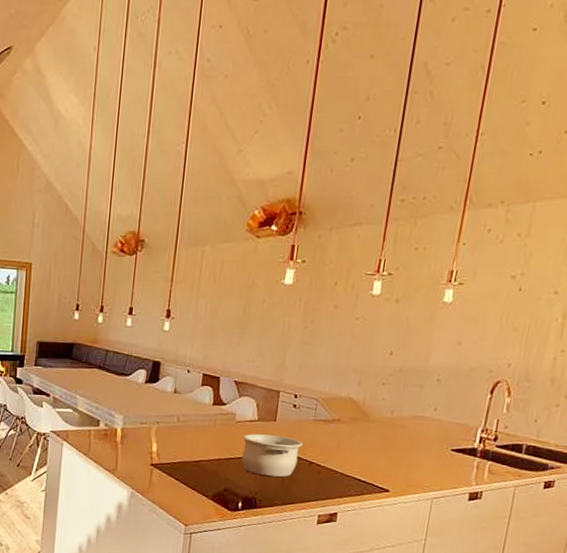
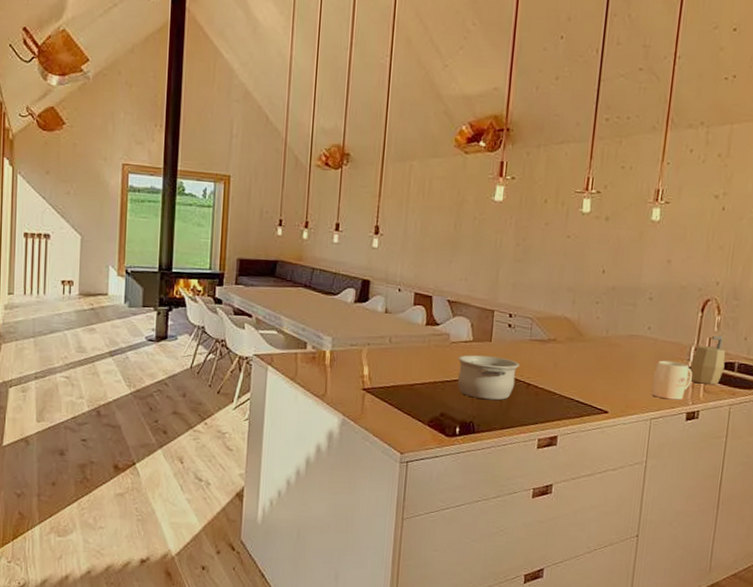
mug: none [434,441,478,481] -> present [651,360,693,400]
soap dispenser: none [475,417,514,466] -> present [690,335,726,385]

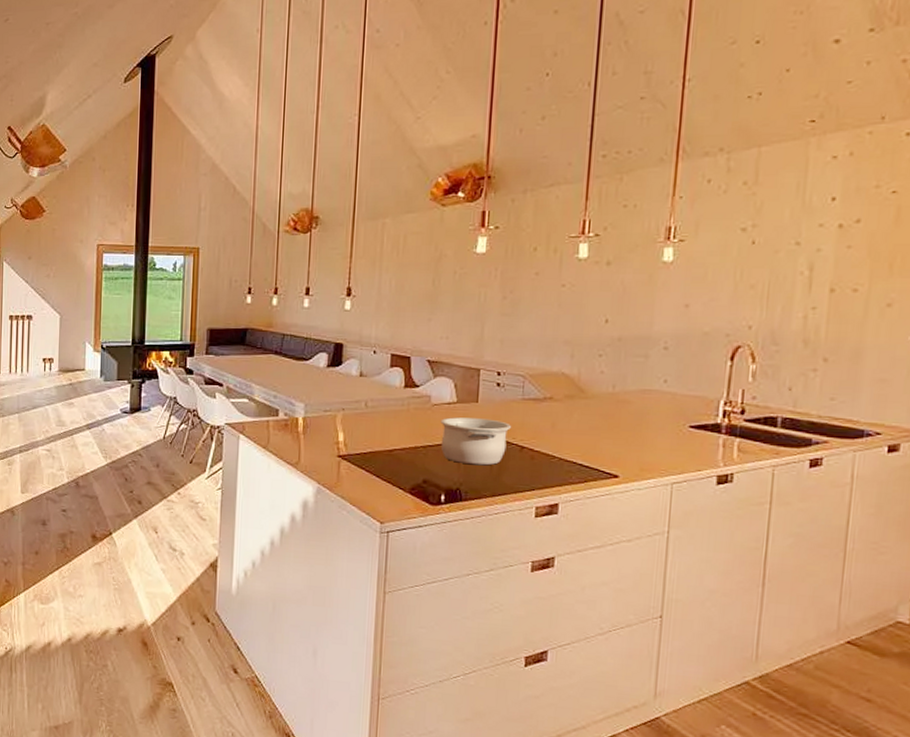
mug: present [651,360,693,400] -> none [671,417,723,462]
soap dispenser: present [690,335,726,385] -> none [719,386,765,443]

